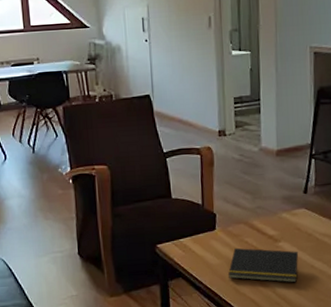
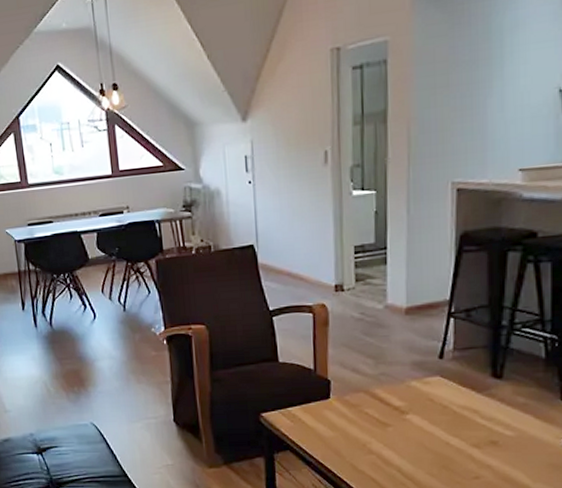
notepad: present [228,247,299,283] -> none [344,419,431,462]

